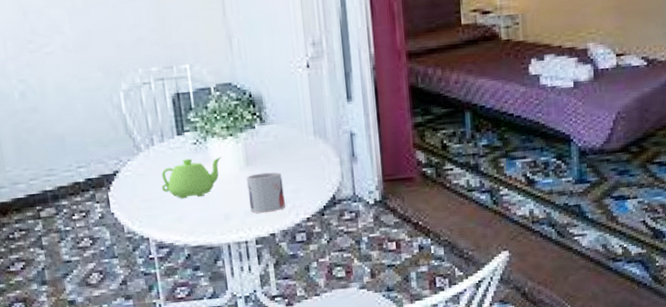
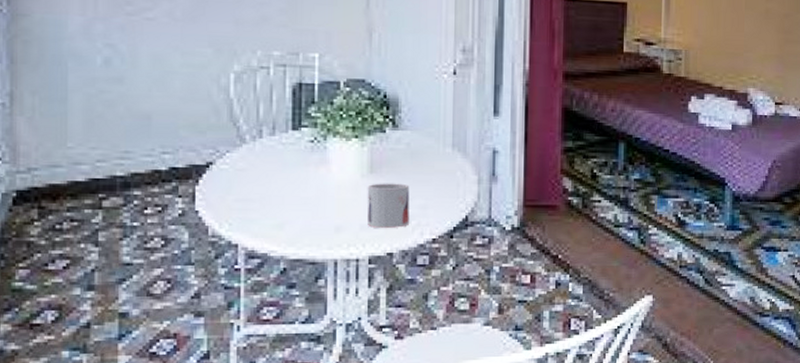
teapot: present [161,157,222,199] -> none [263,157,342,203]

